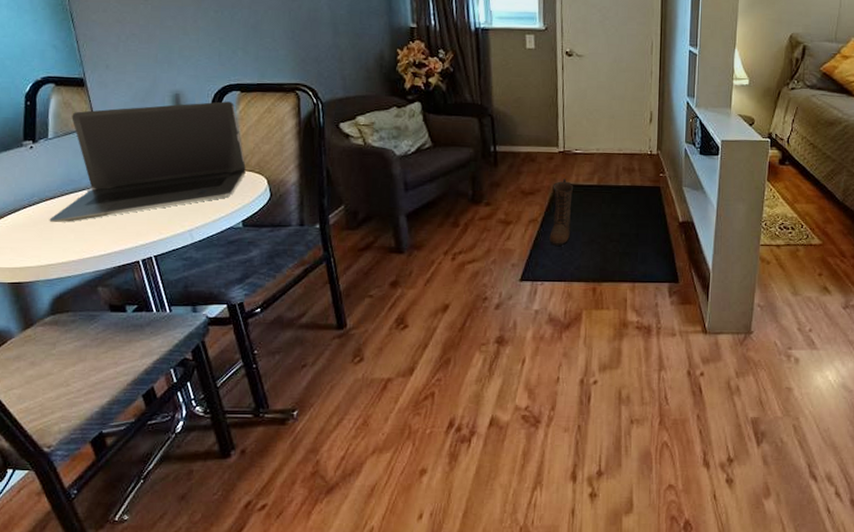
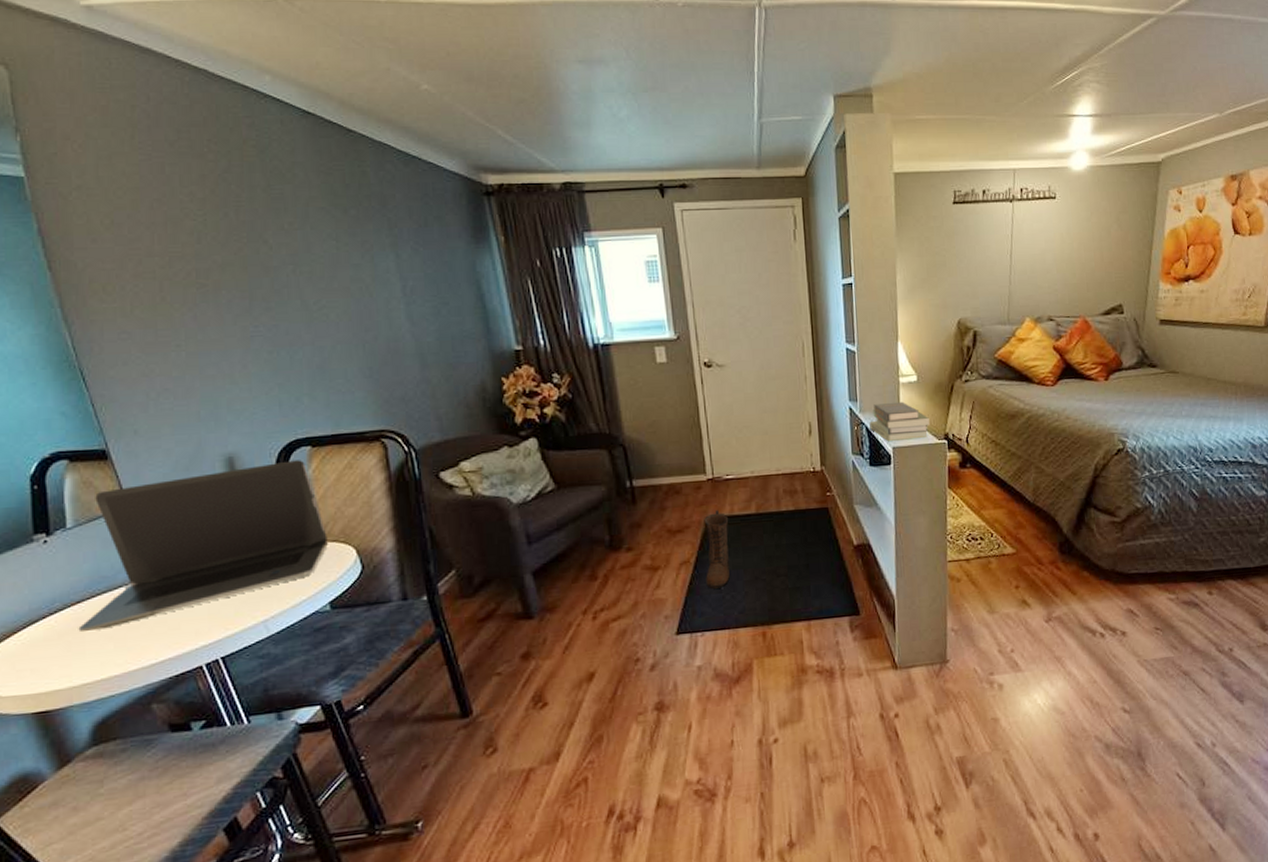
books: none [703,101,756,136] -> present [869,401,930,442]

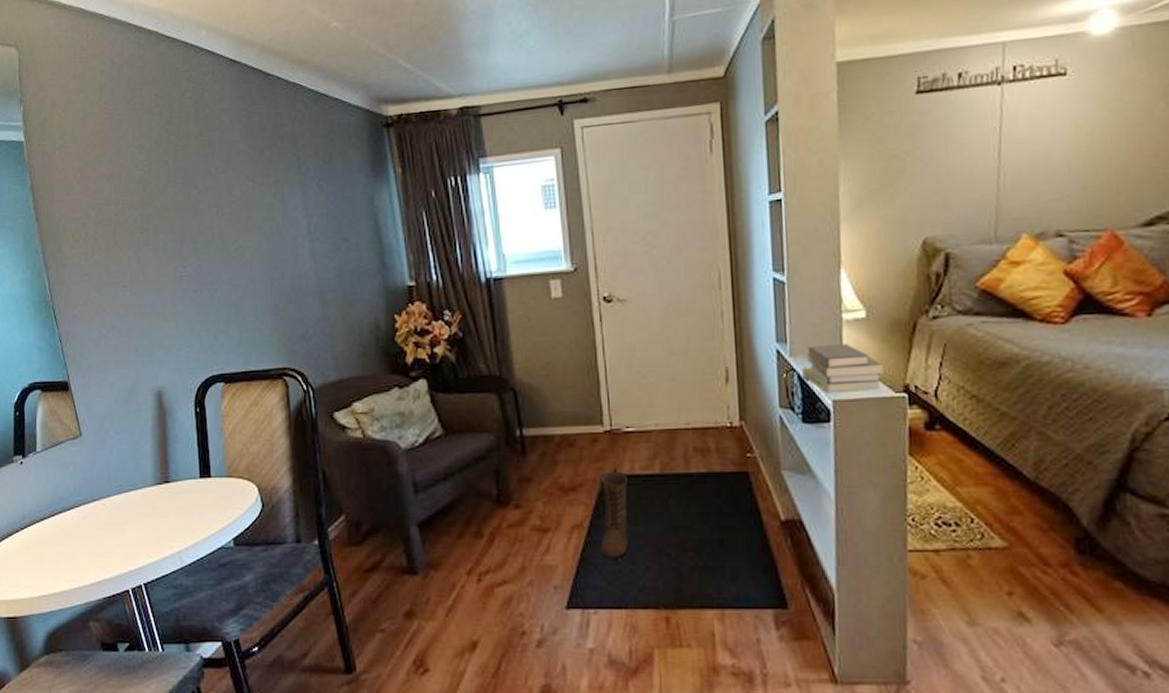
laptop computer: present [78,460,328,633] -> none [40,396,234,548]

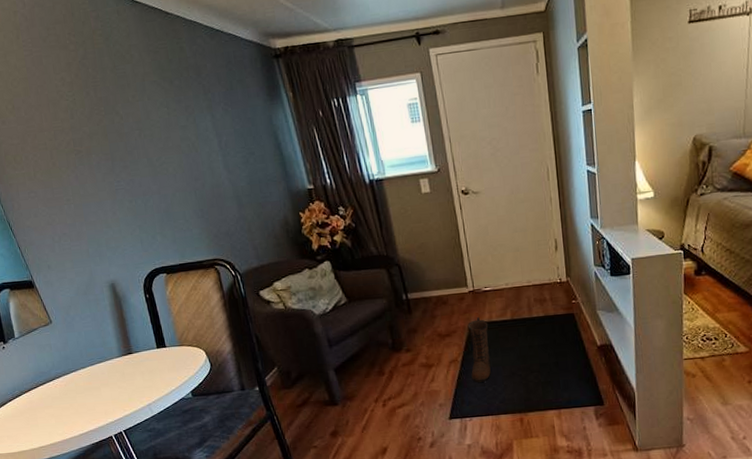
books: present [802,343,883,394] -> none [610,216,666,254]

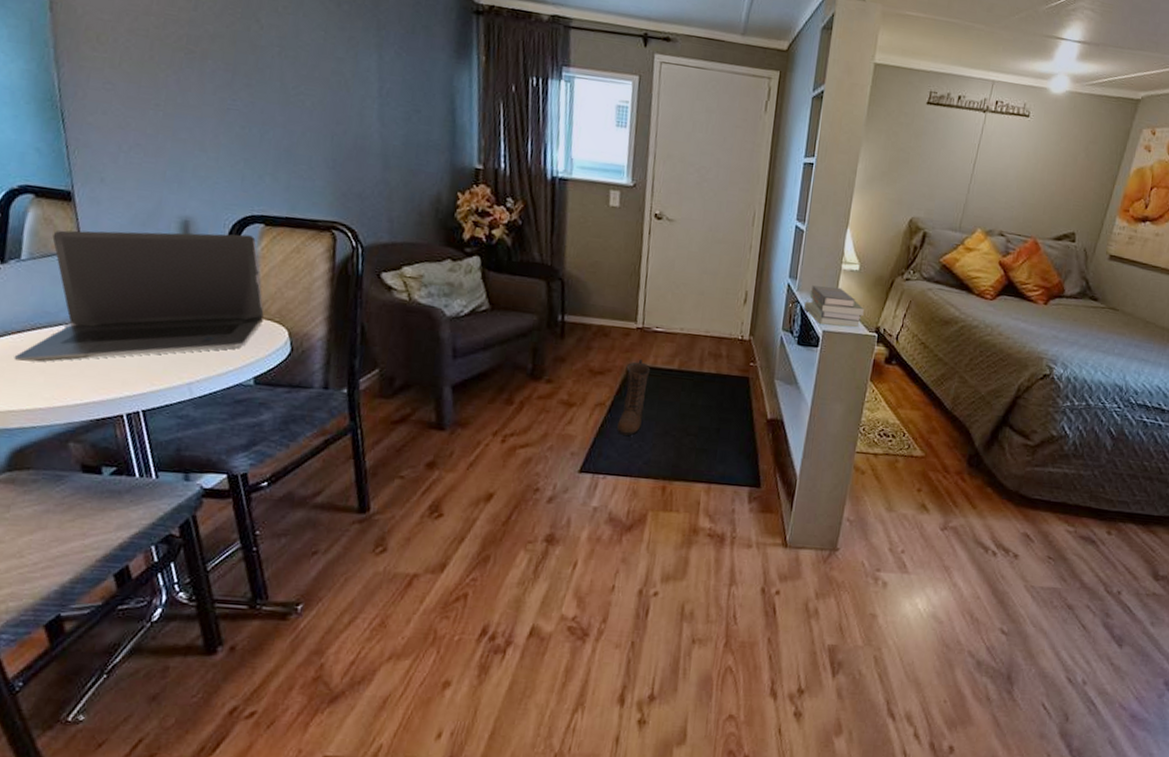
laptop computer: none [29,284,186,412] -> present [14,230,264,362]
books: none [610,216,666,254] -> present [804,285,864,328]

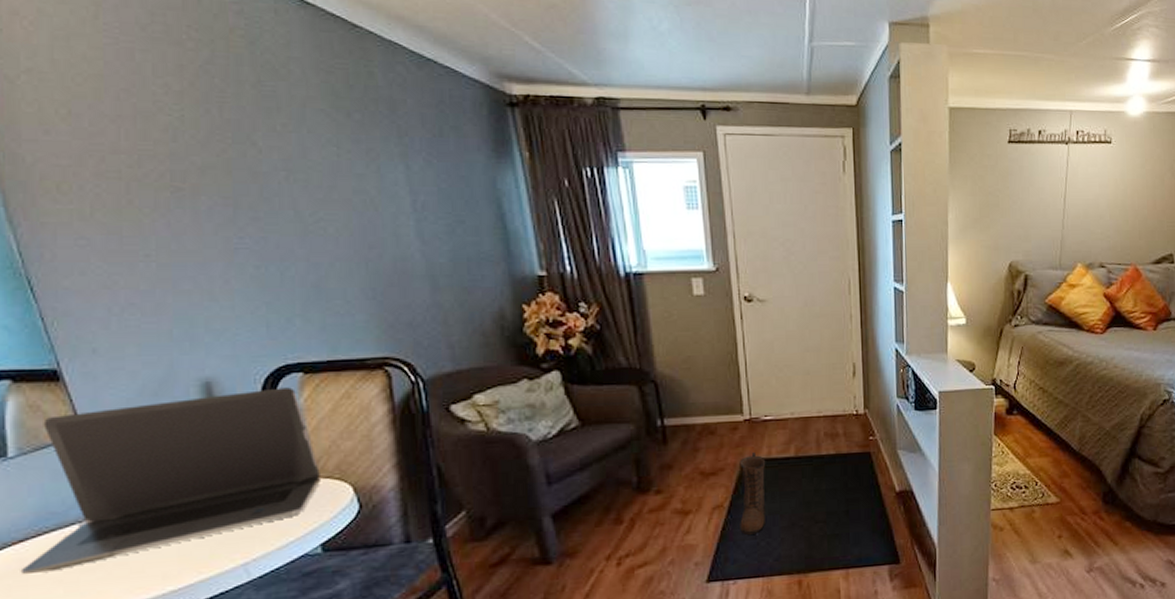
books: present [804,285,864,328] -> none [916,344,977,386]

